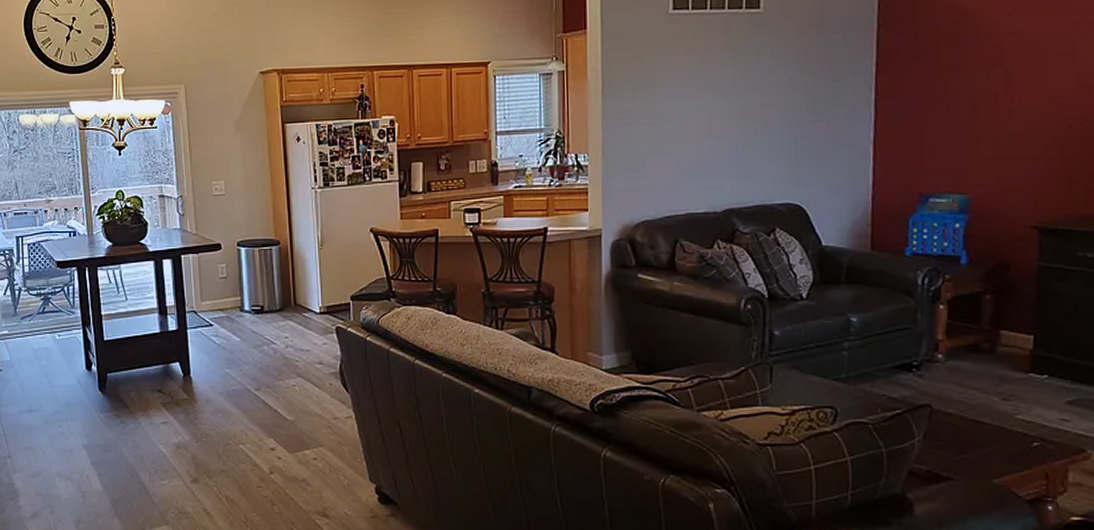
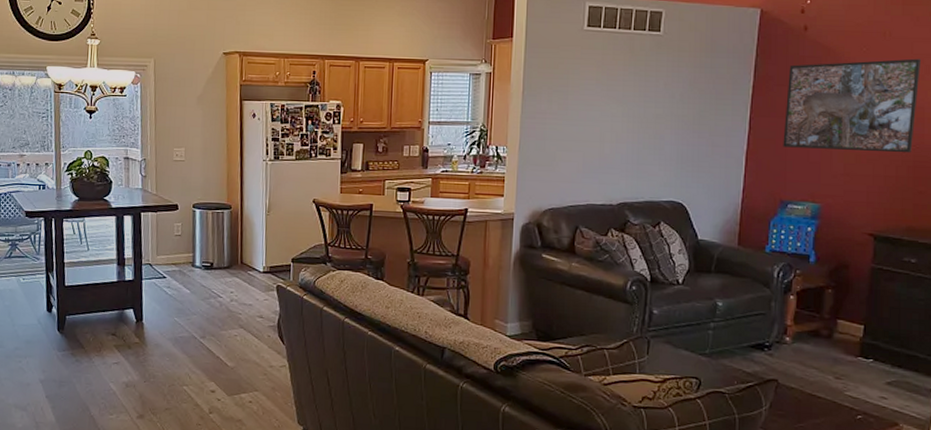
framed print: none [917,15,1083,132] -> present [783,58,920,153]

